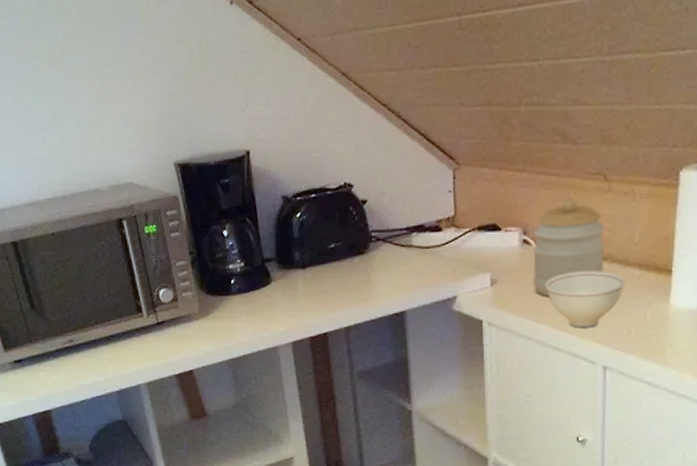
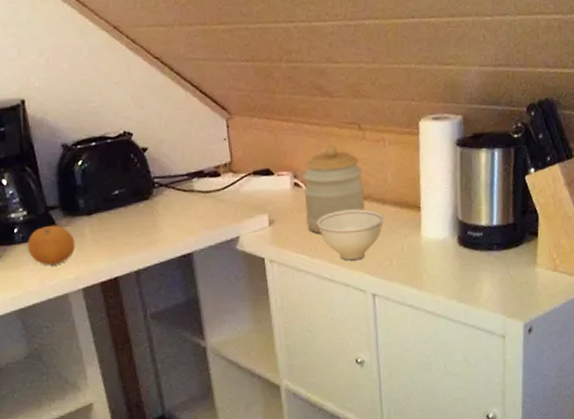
fruit: none [242,277,288,317] -> present [27,225,76,265]

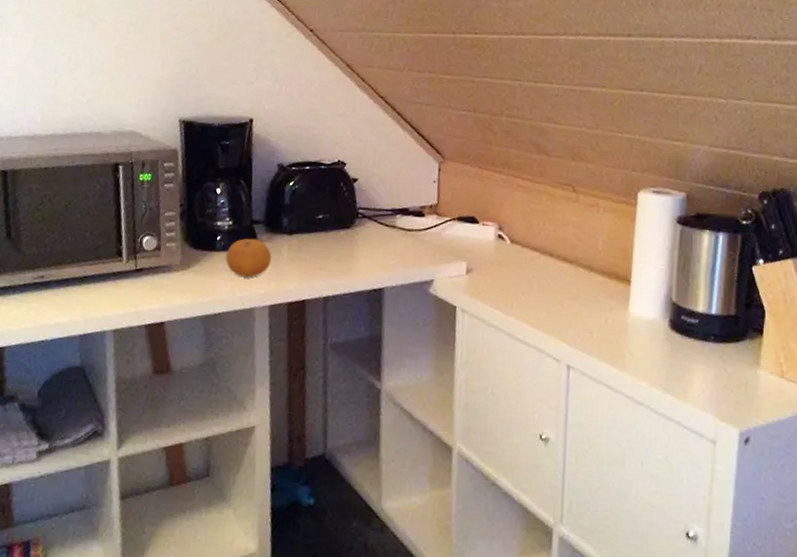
jar: present [303,145,365,233] -> none [506,202,573,290]
bowl: present [317,209,385,261] -> none [516,270,590,326]

